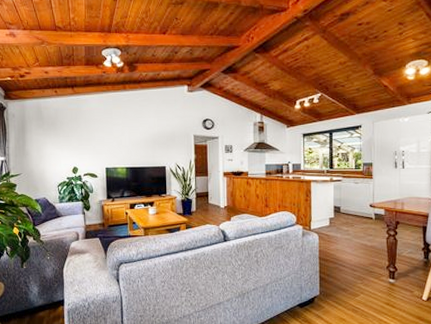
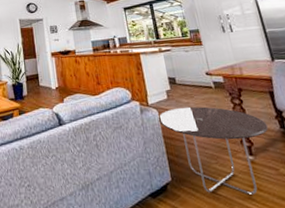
side table: none [317,234,414,310] -> present [158,106,269,195]

